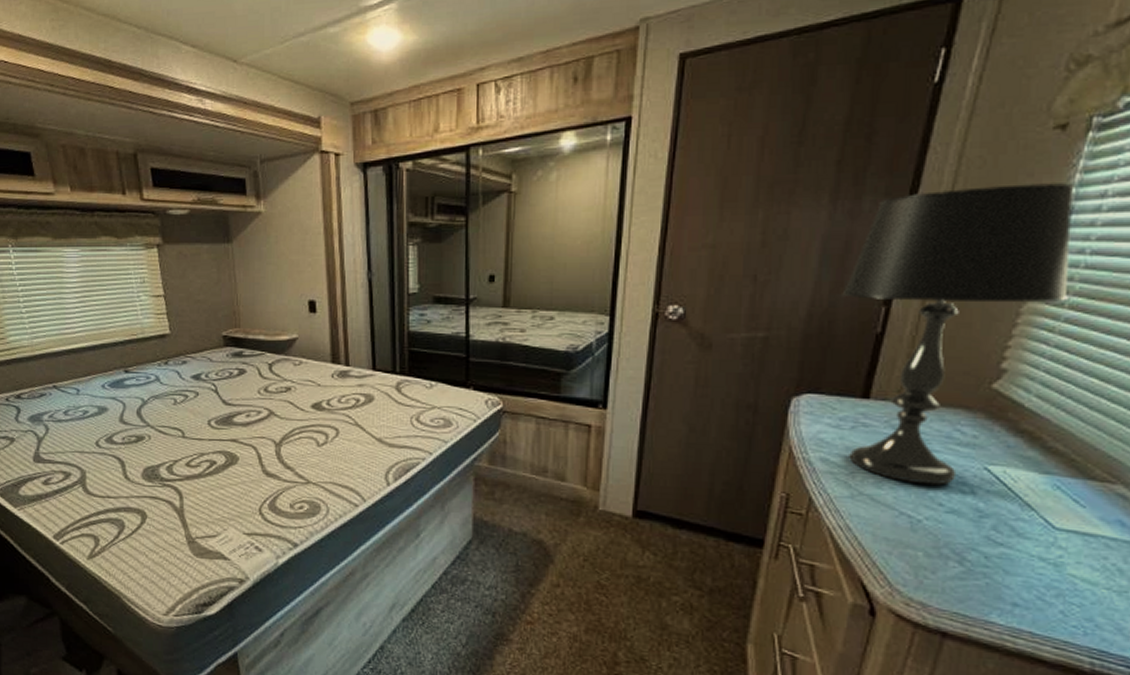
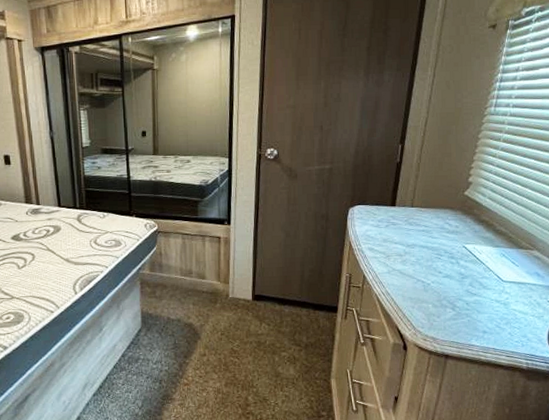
table lamp: present [842,183,1075,486] -> none [375,62,502,261]

